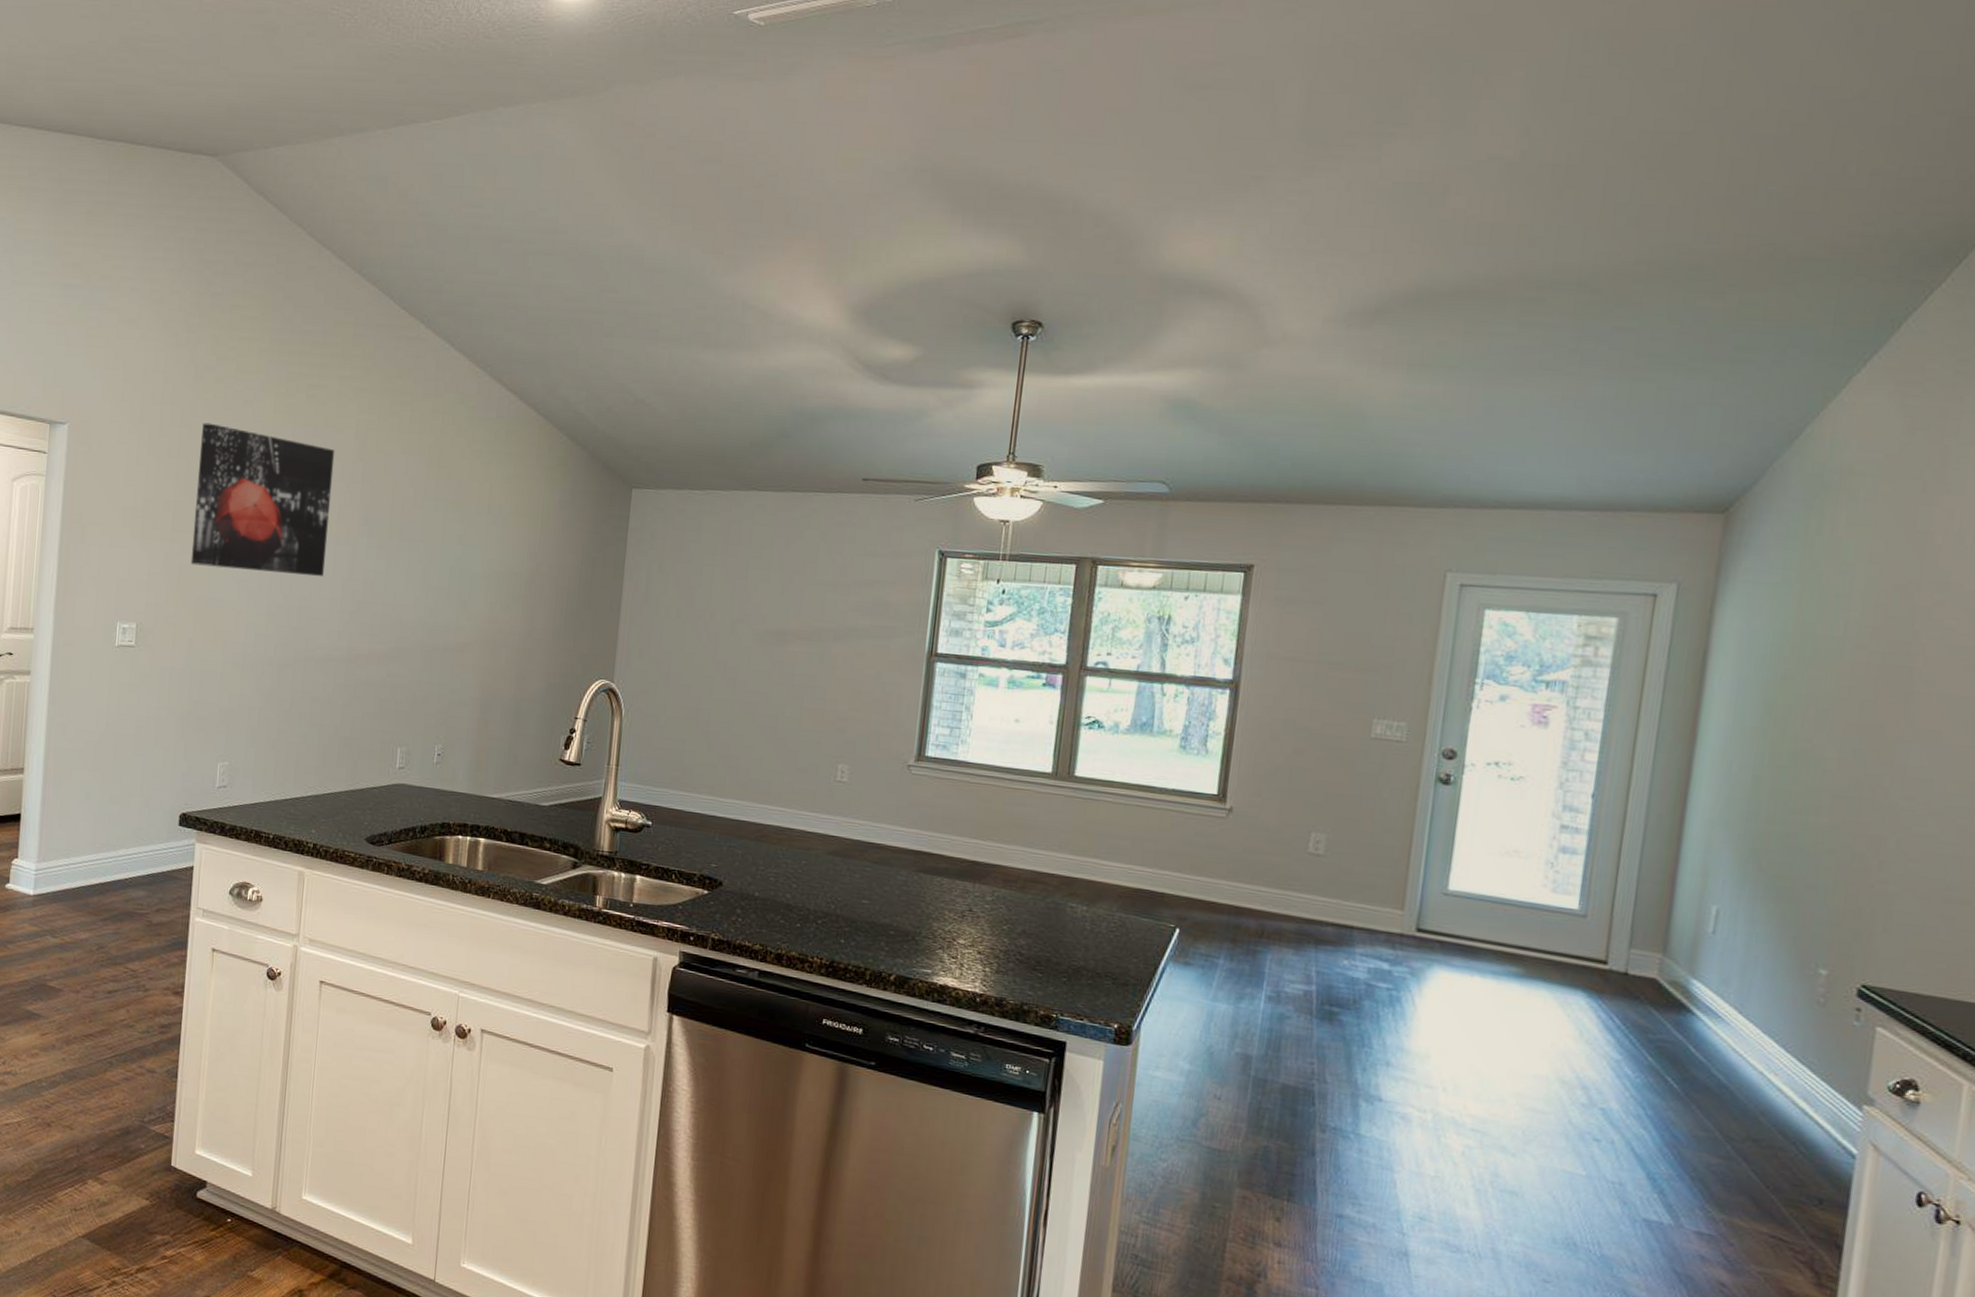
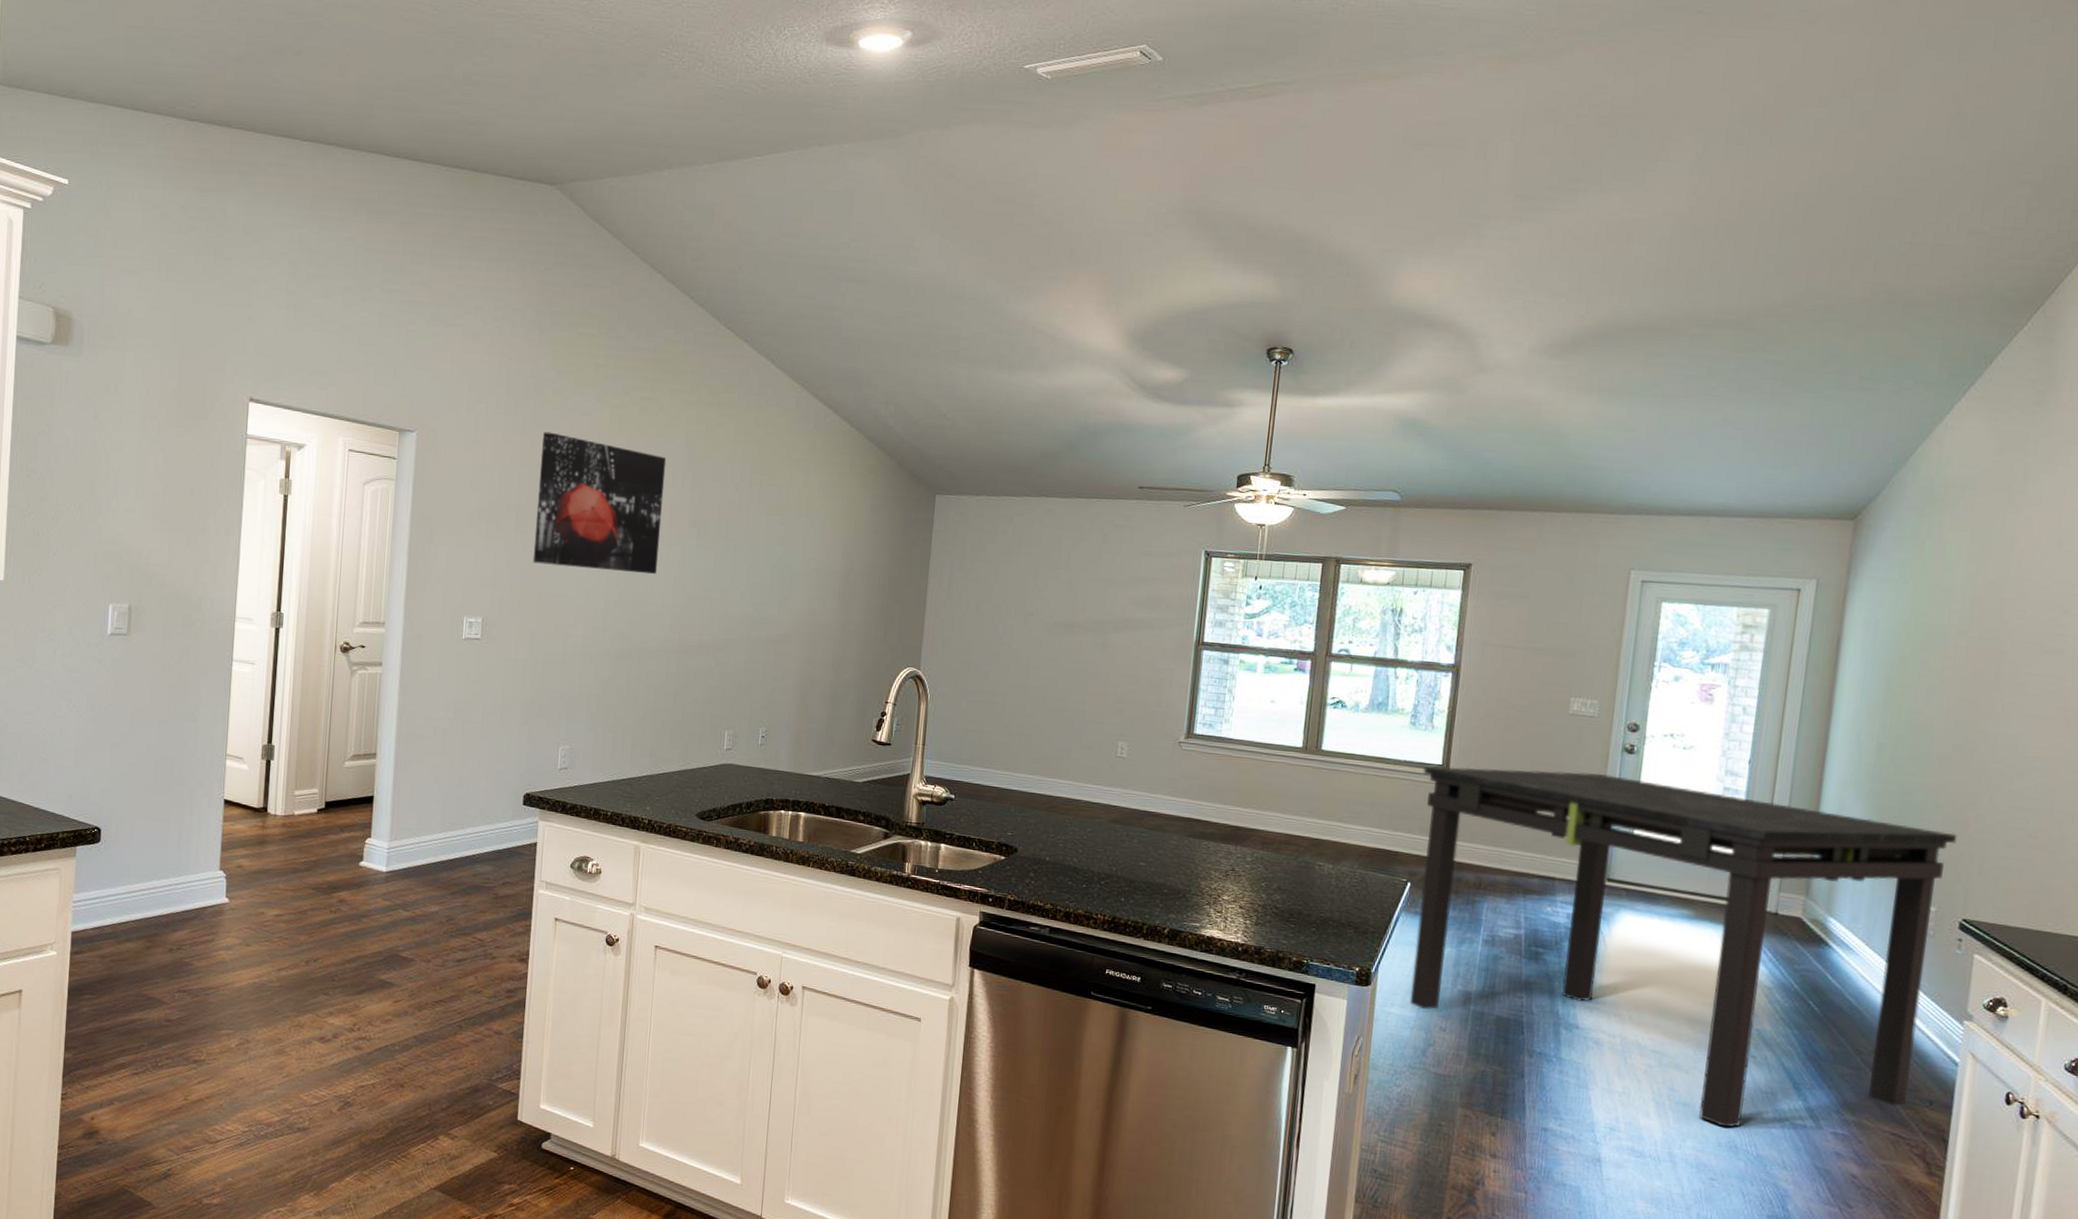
dining table: none [1177,796,1855,1222] -> present [1409,766,1957,1128]

